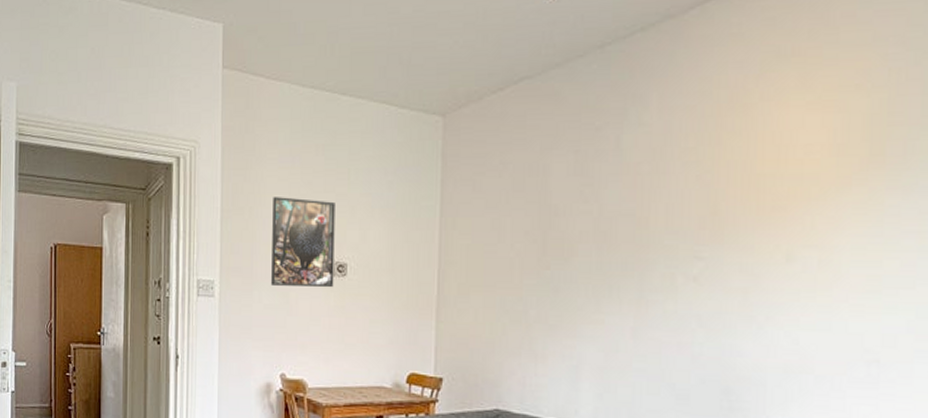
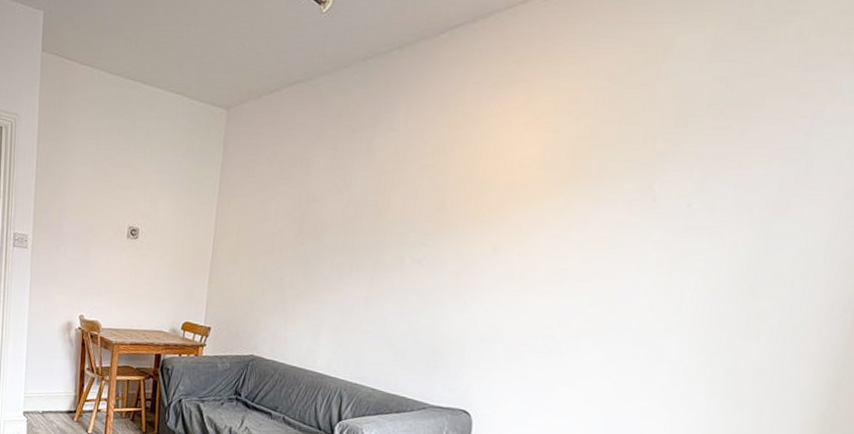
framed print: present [271,197,335,288] -> none [75,168,132,248]

